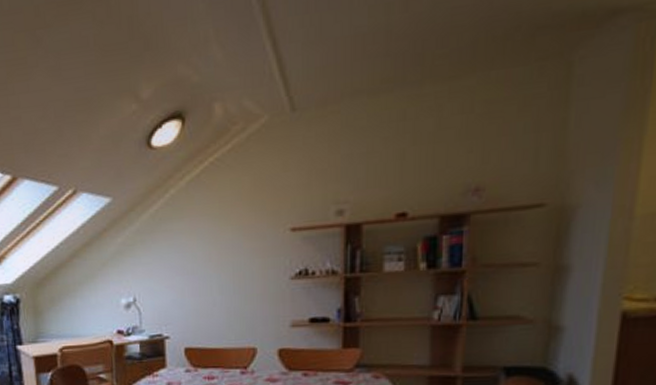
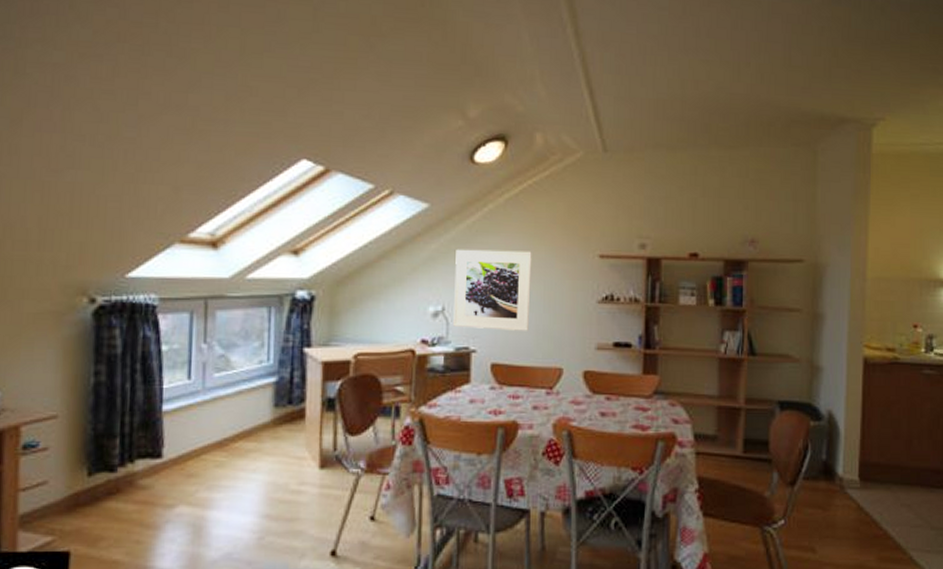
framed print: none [141,233,220,316] -> present [453,249,532,331]

